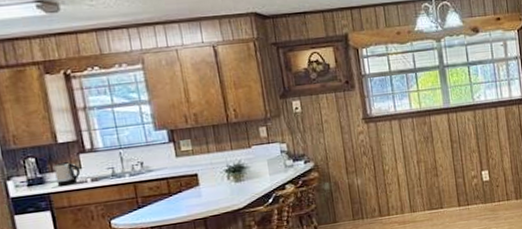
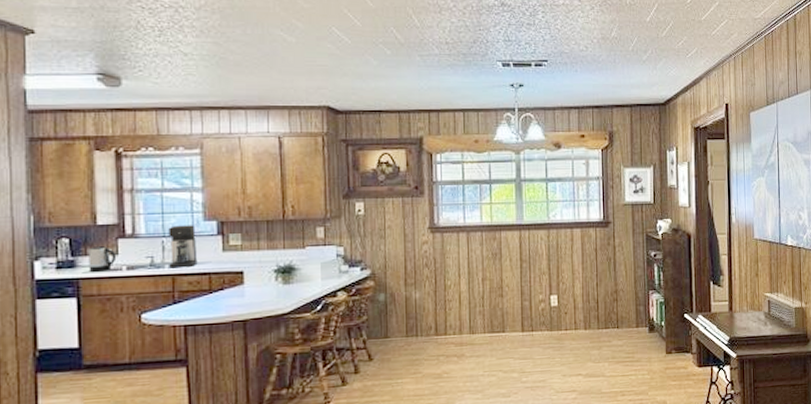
coffee maker: none [123,135,155,177] -> present [168,225,198,268]

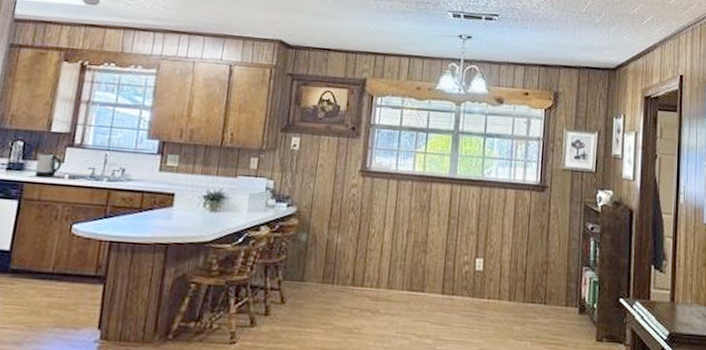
coffee maker: present [168,225,198,268] -> none [107,140,138,183]

